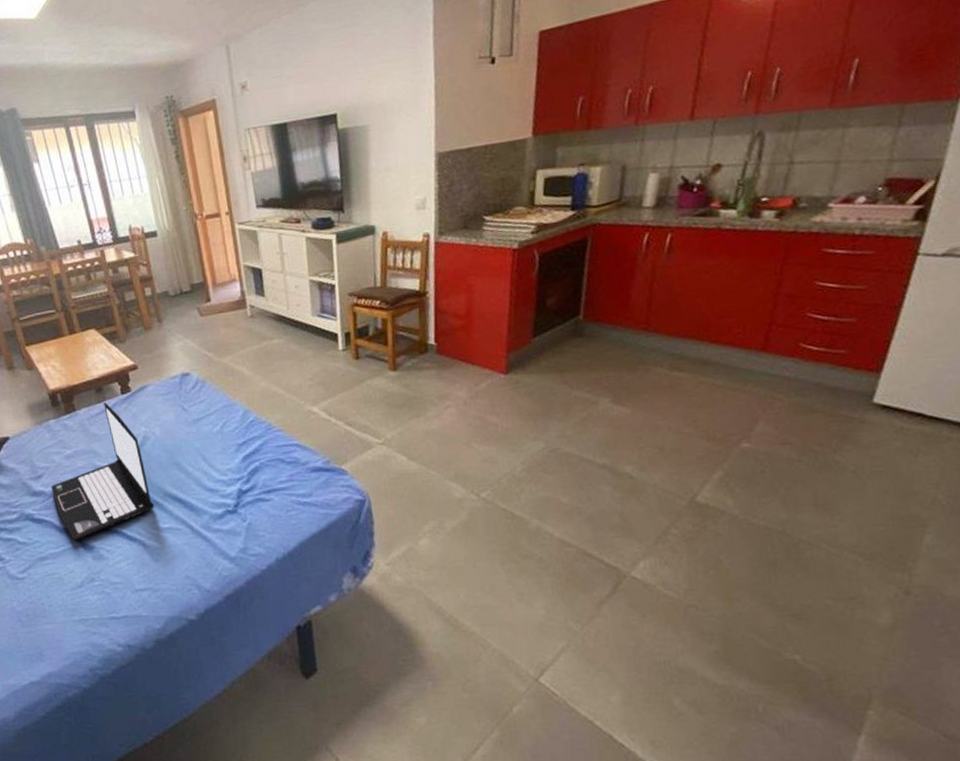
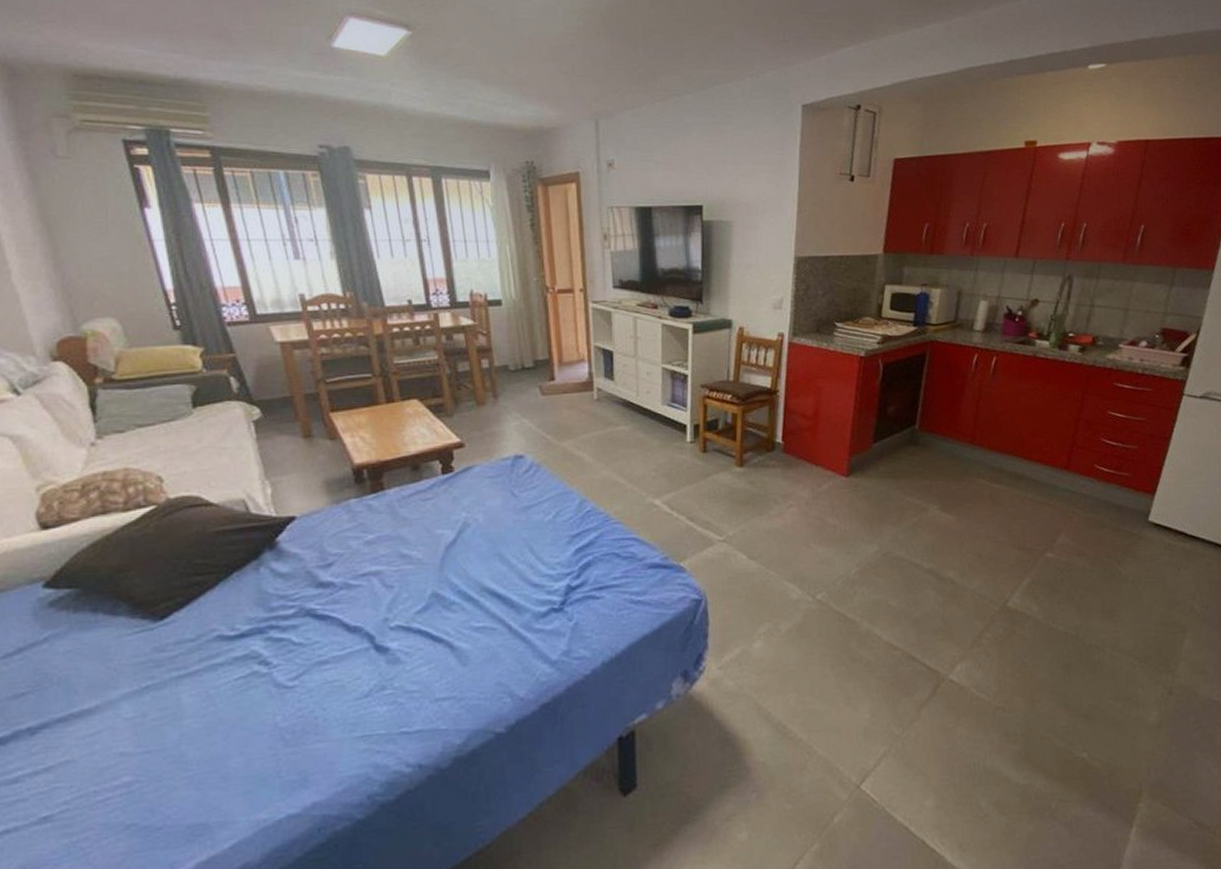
laptop: present [51,401,154,541] -> none [343,481,468,641]

